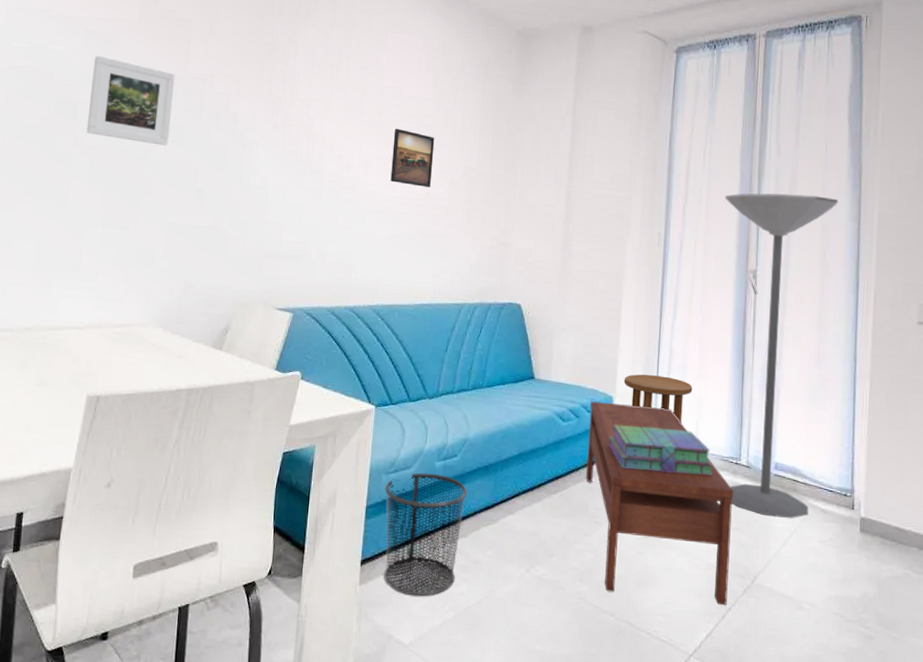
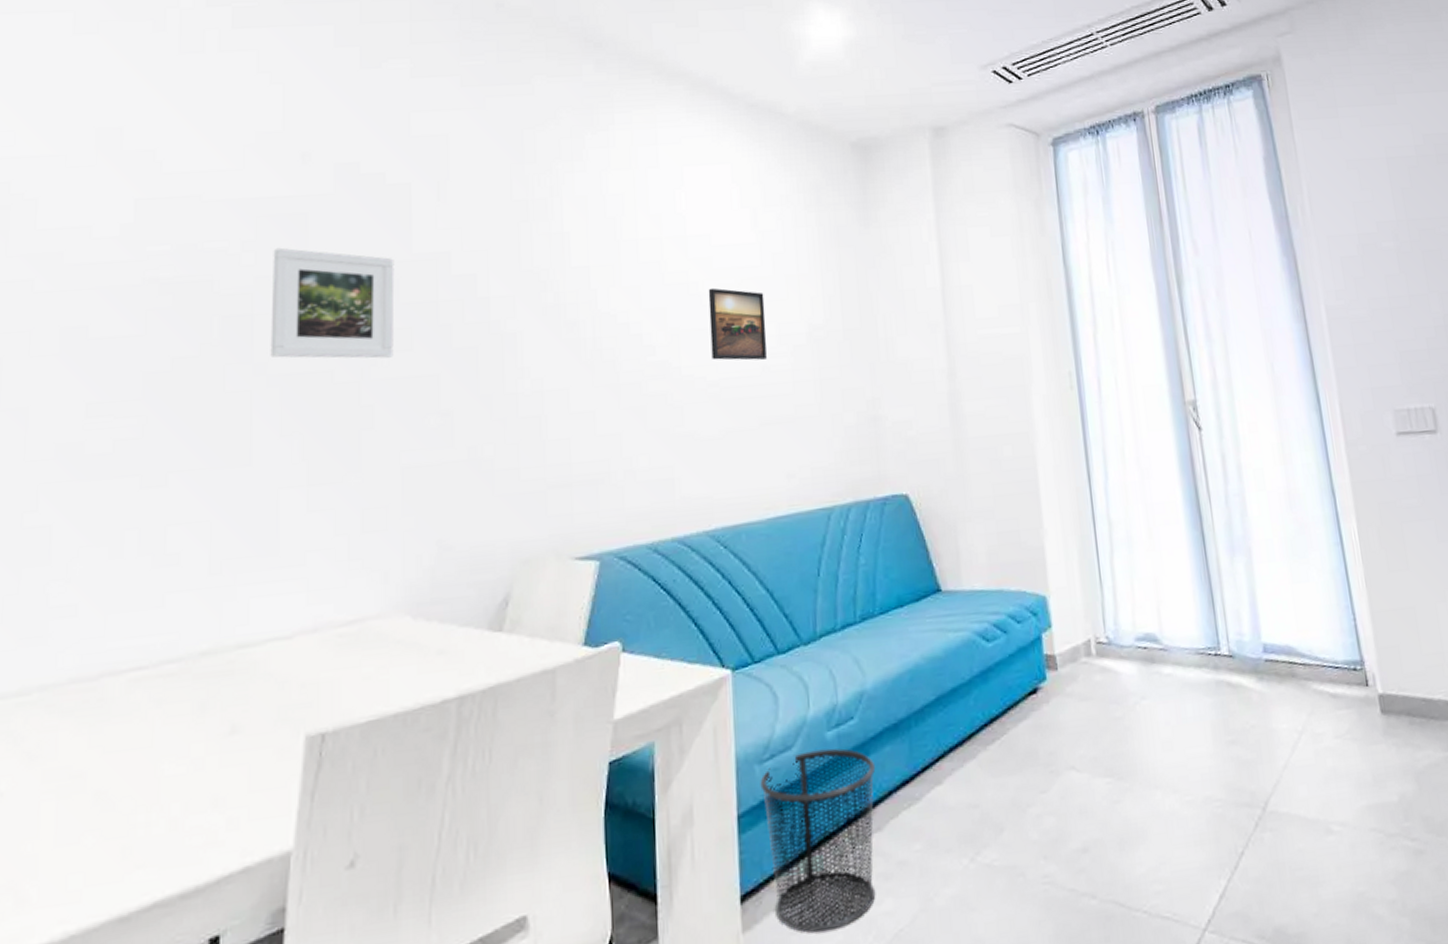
coffee table: present [586,401,734,606] -> none [1019,598,1238,866]
stack of books: present [608,425,714,475] -> none [1050,623,1190,691]
side table: present [624,374,693,423] -> none [1056,556,1145,615]
floor lamp: present [725,193,838,519] -> none [1141,296,1316,718]

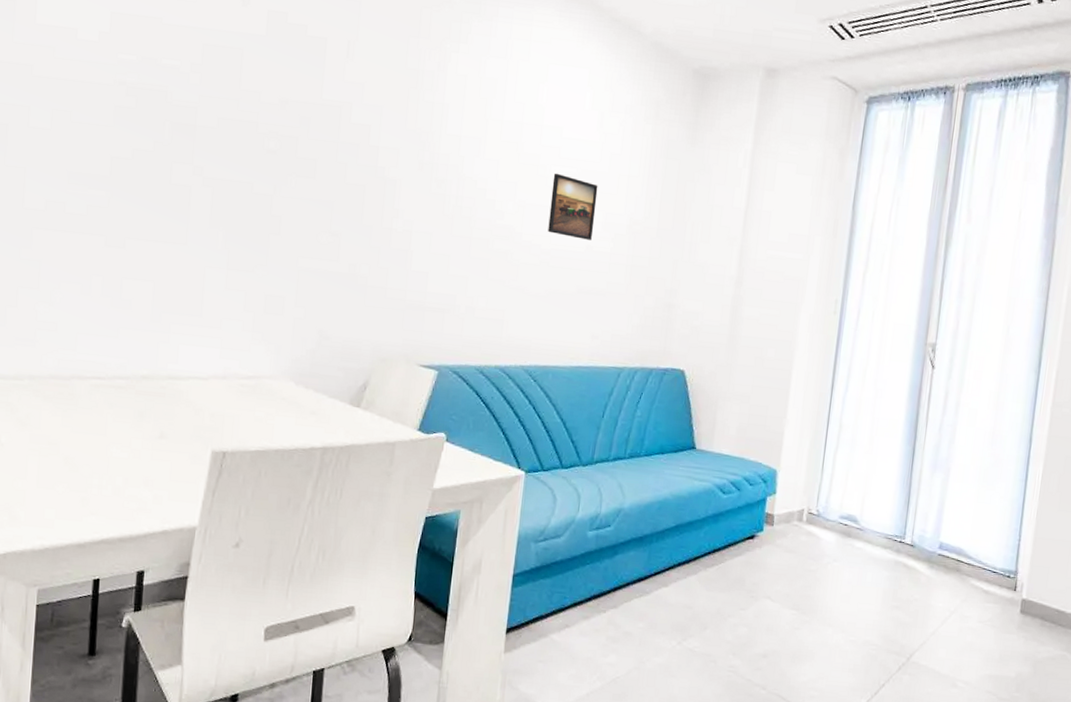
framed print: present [270,247,395,359] -> none [206,73,308,181]
waste bin: present [760,748,876,933] -> none [530,542,621,666]

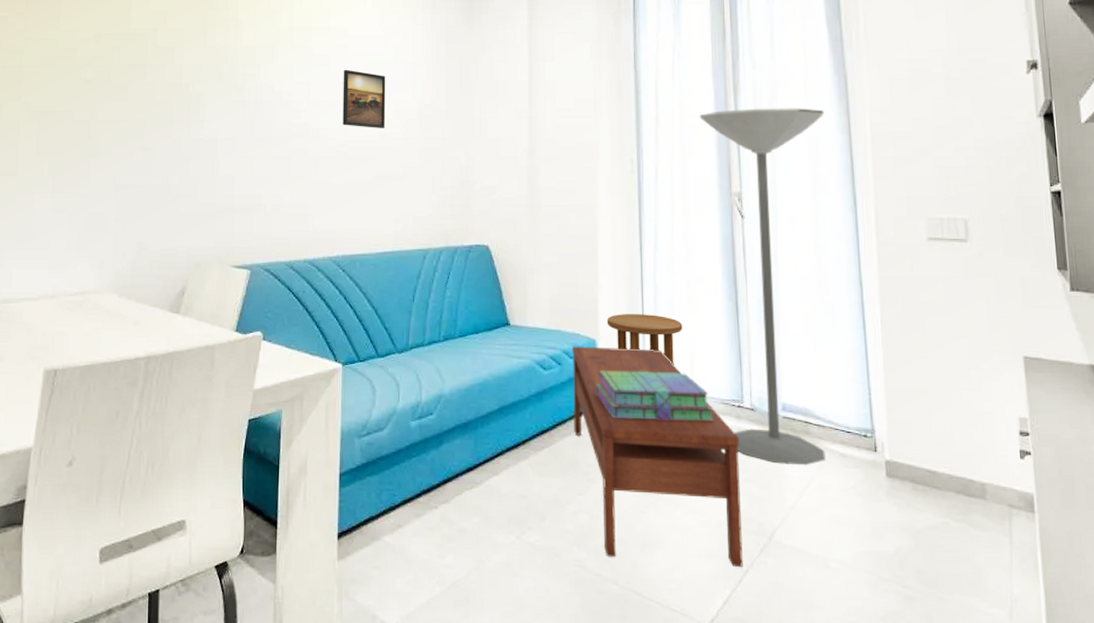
coffee table: none [744,474,896,682] -> present [572,346,743,568]
stack of books: none [769,499,877,553] -> present [596,370,714,421]
side table: none [789,447,861,500] -> present [606,314,683,365]
floor lamp: none [892,261,1028,599] -> present [699,108,826,466]

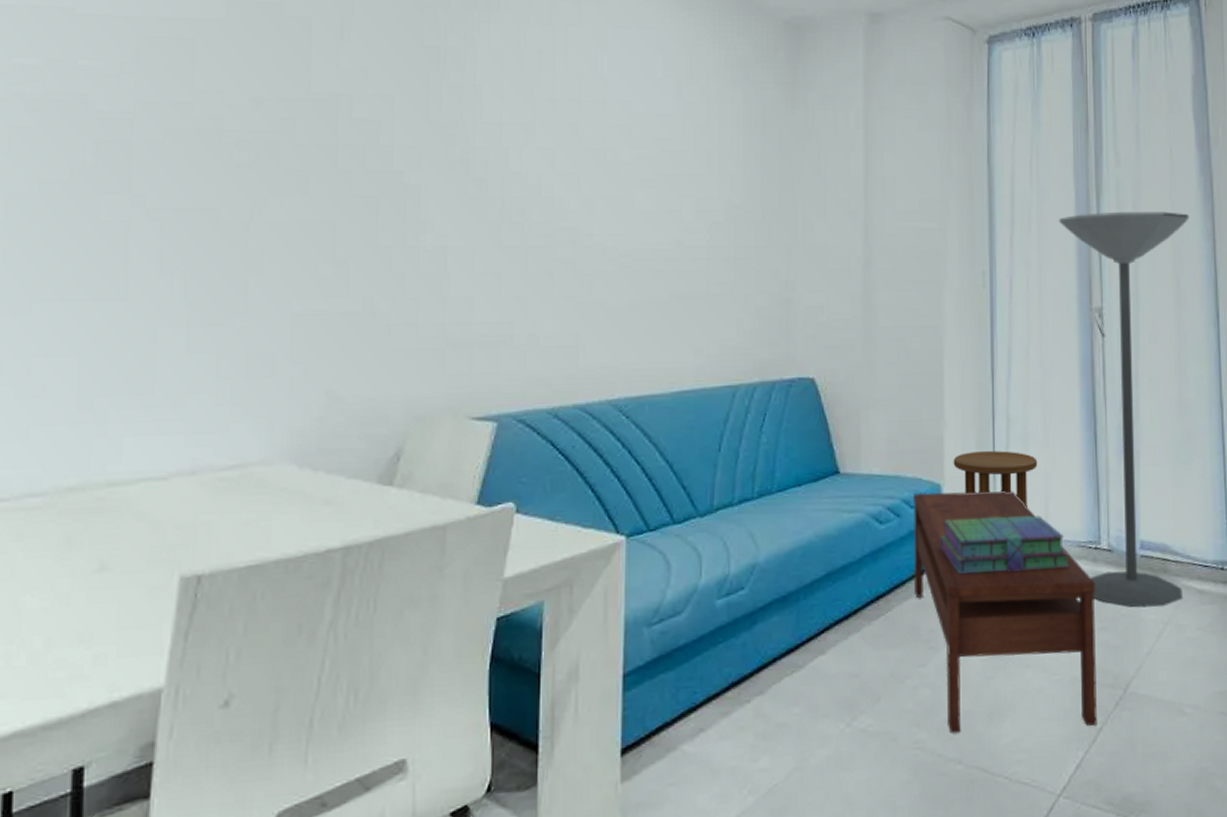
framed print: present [342,69,386,128] -> none [625,156,683,234]

